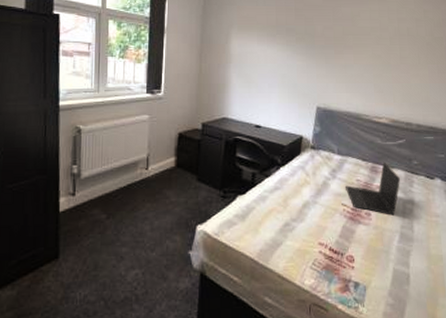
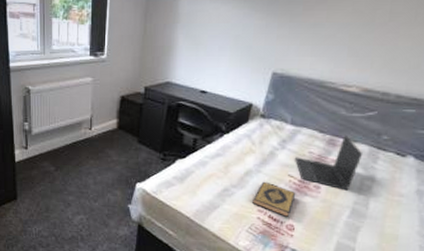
hardback book: none [313,212,351,249] -> present [252,181,296,218]

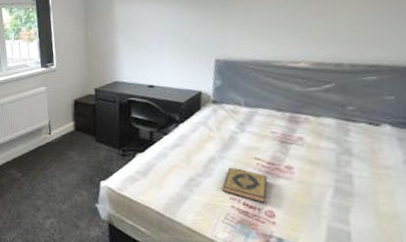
laptop: present [295,134,363,191] -> none [258,110,332,169]

